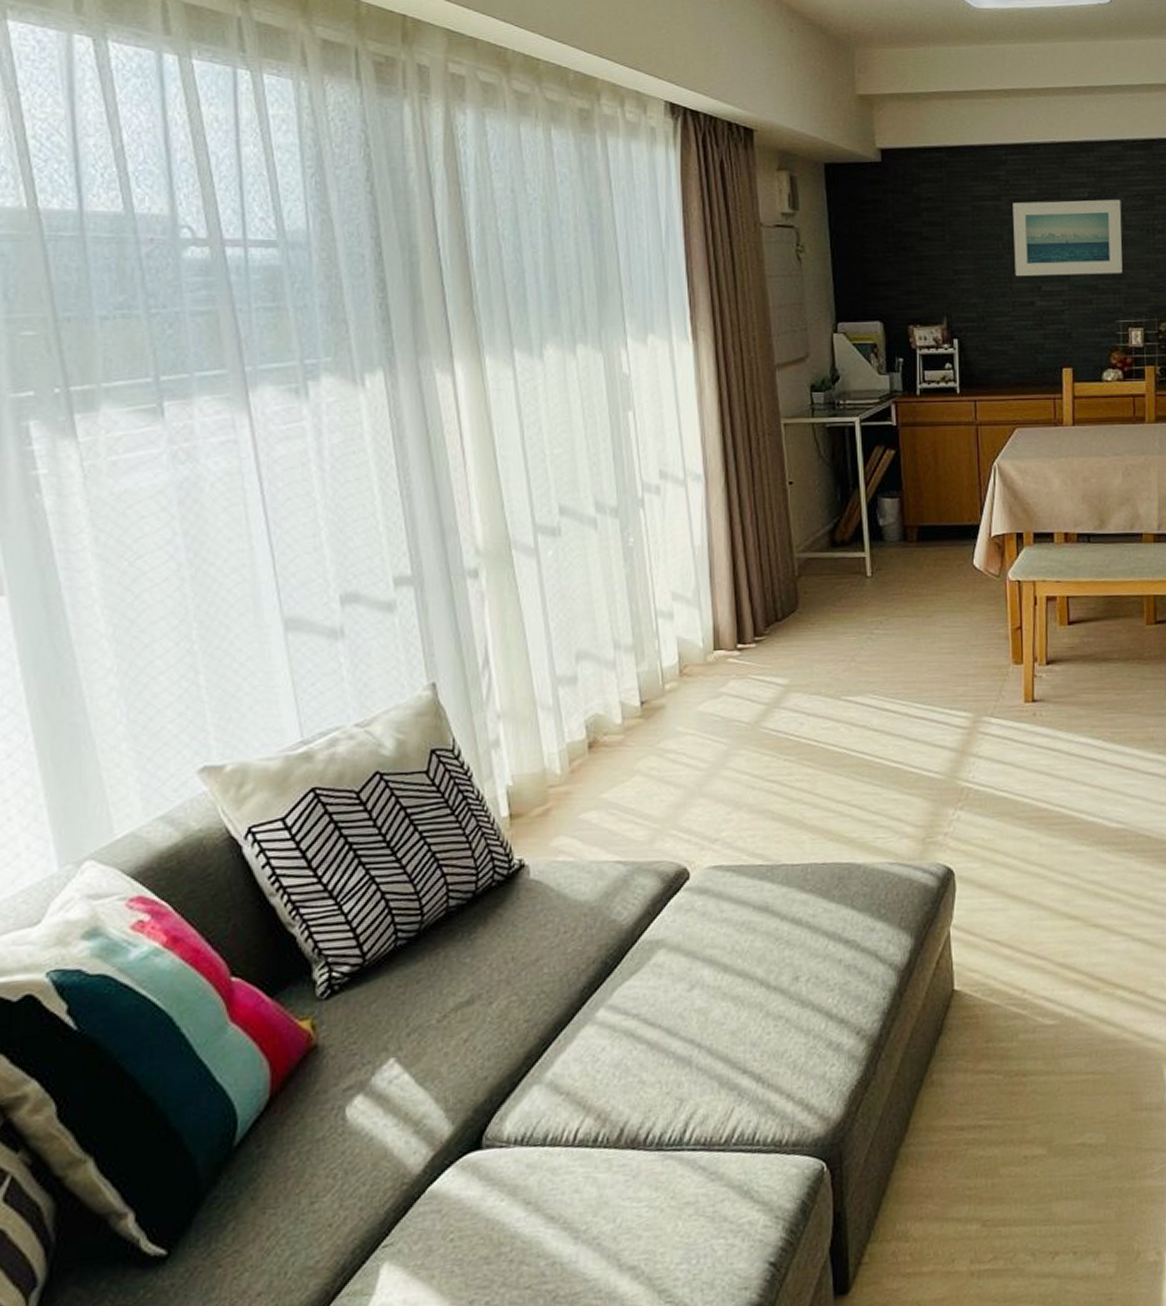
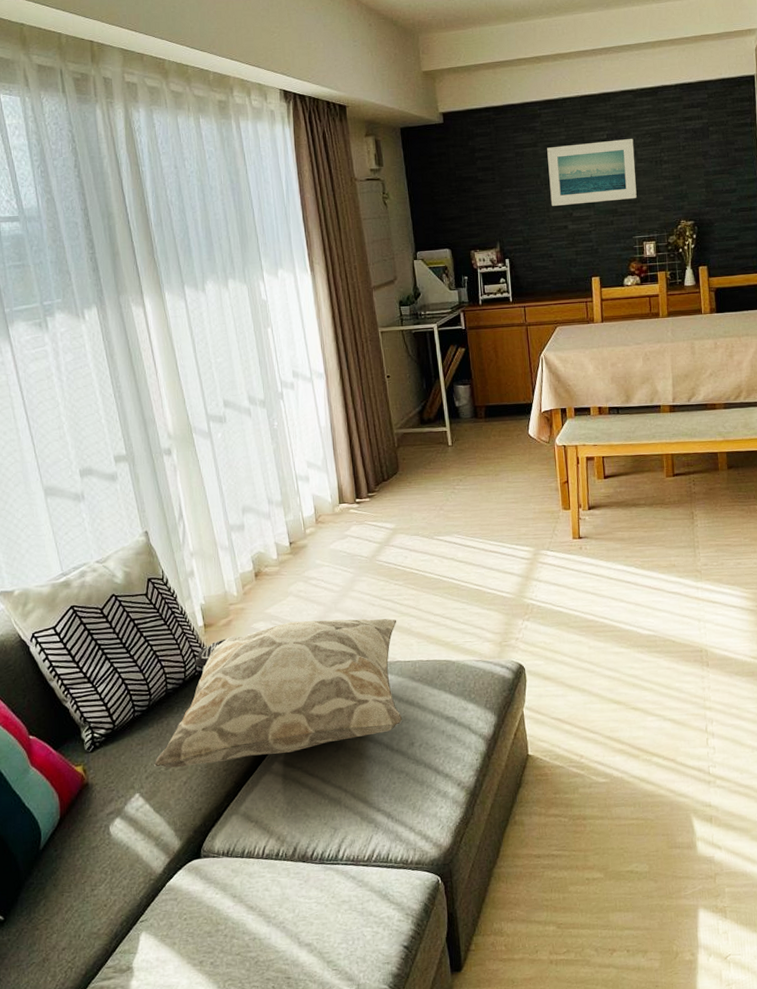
decorative pillow: none [419,806,785,1021] -> present [153,618,403,769]

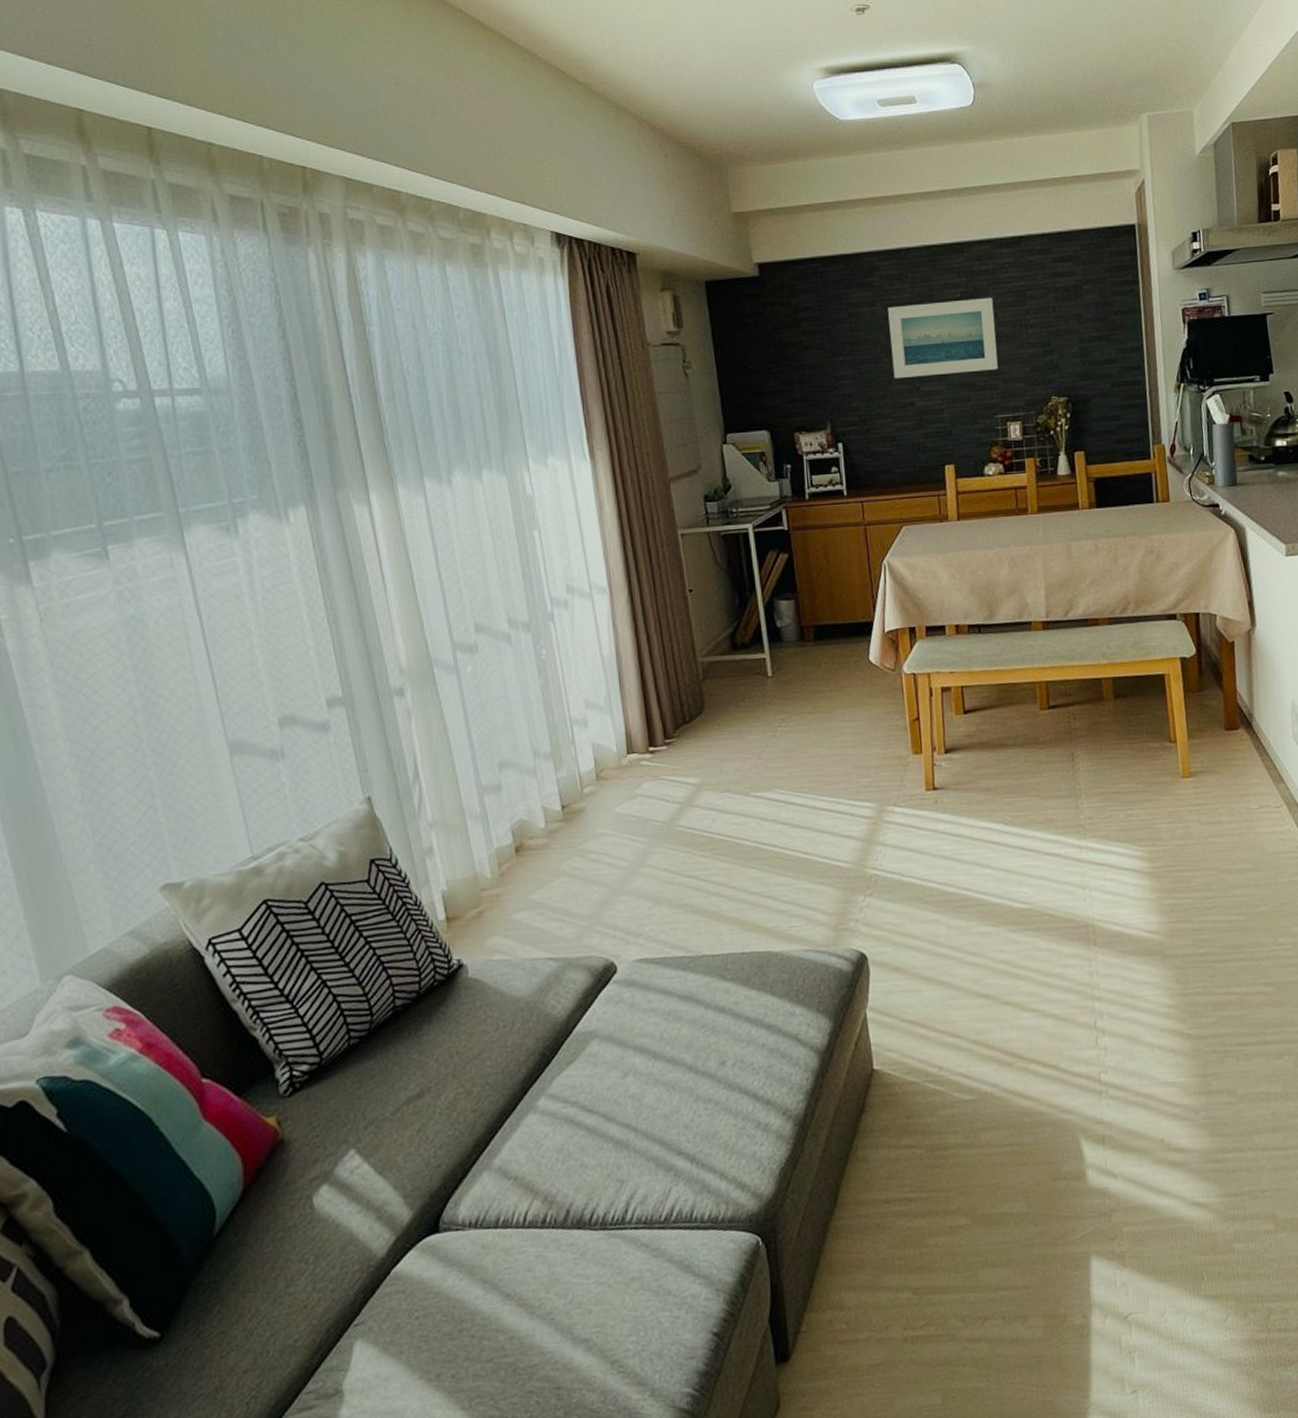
decorative pillow: present [153,618,403,769] -> none [375,900,711,1114]

